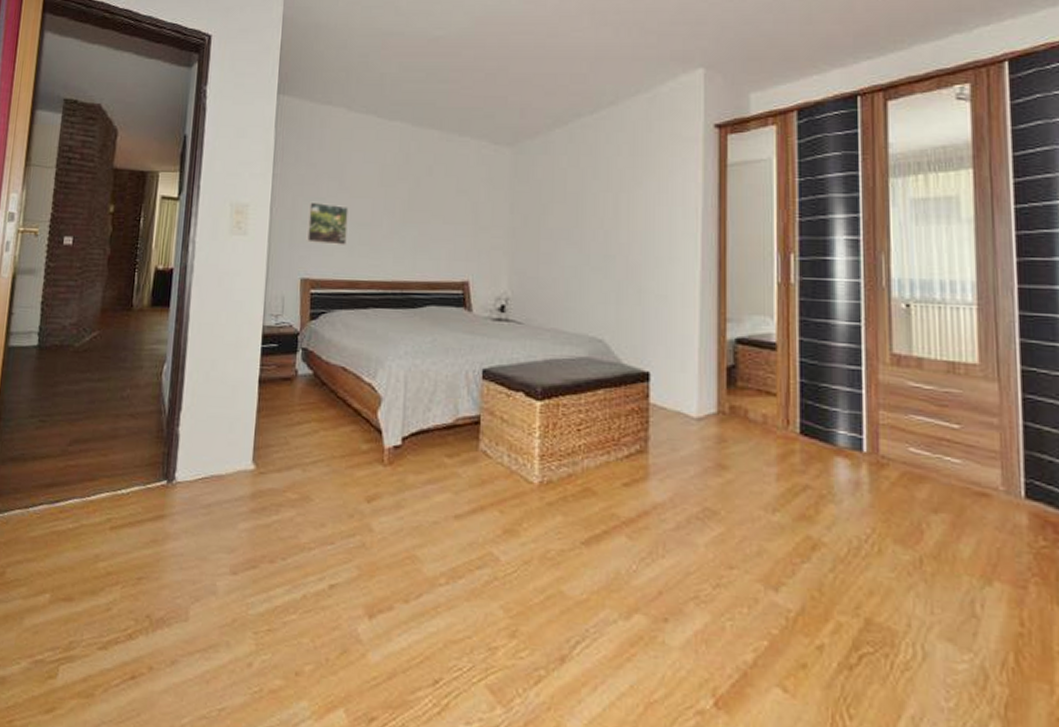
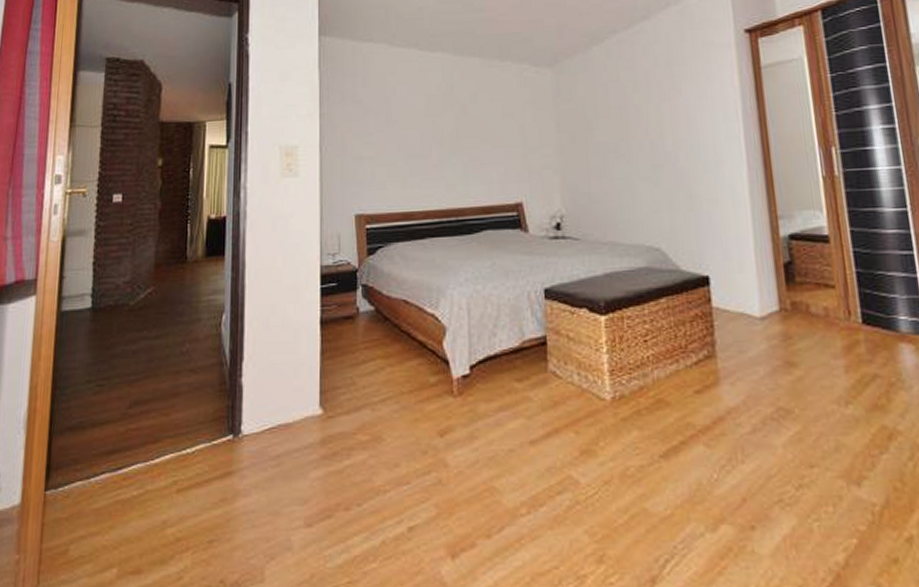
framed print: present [306,201,349,245] -> none [357,137,398,179]

